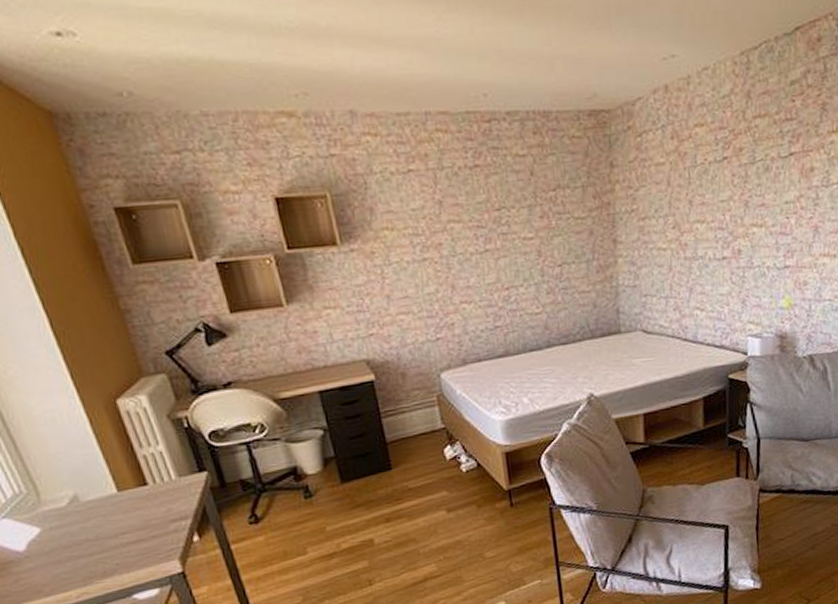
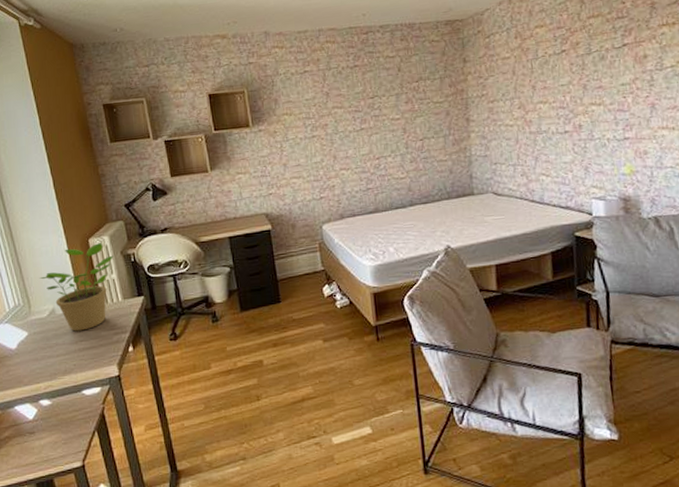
potted plant: none [46,403,158,522] -> present [39,242,114,332]

